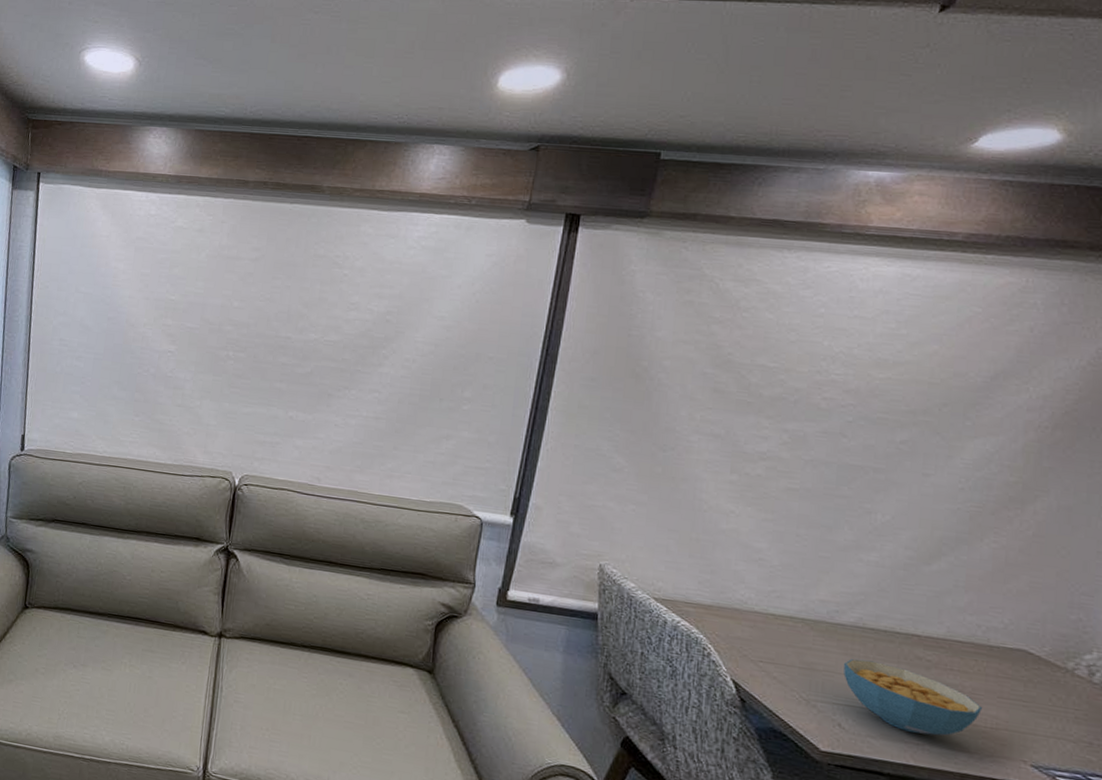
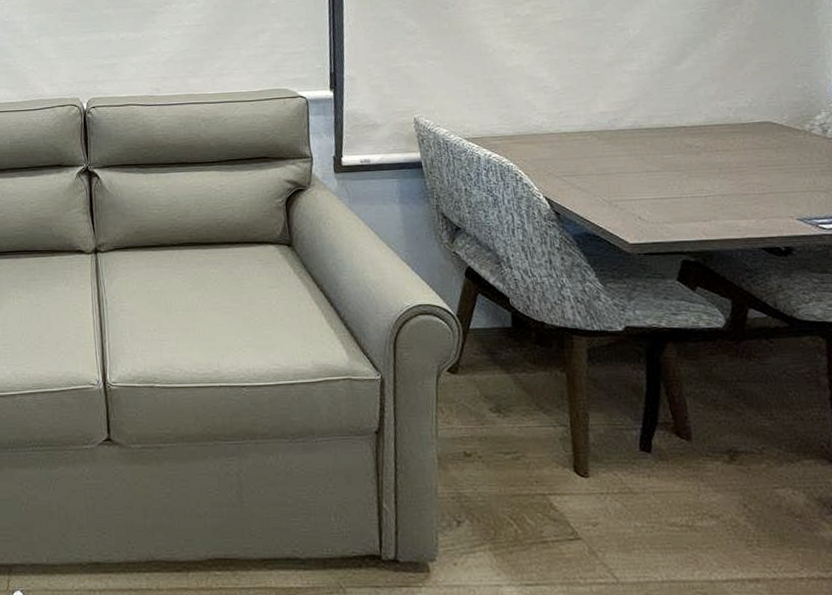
cereal bowl: present [843,658,982,736] -> none [632,156,748,212]

